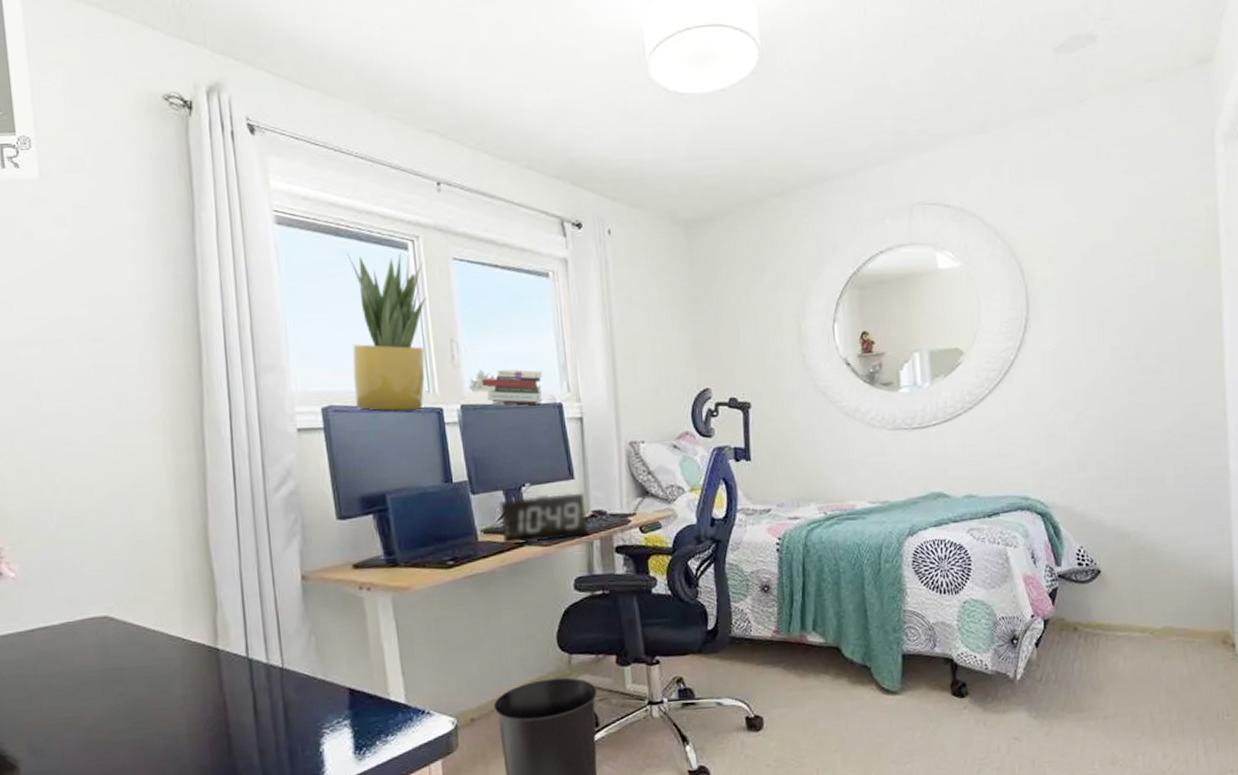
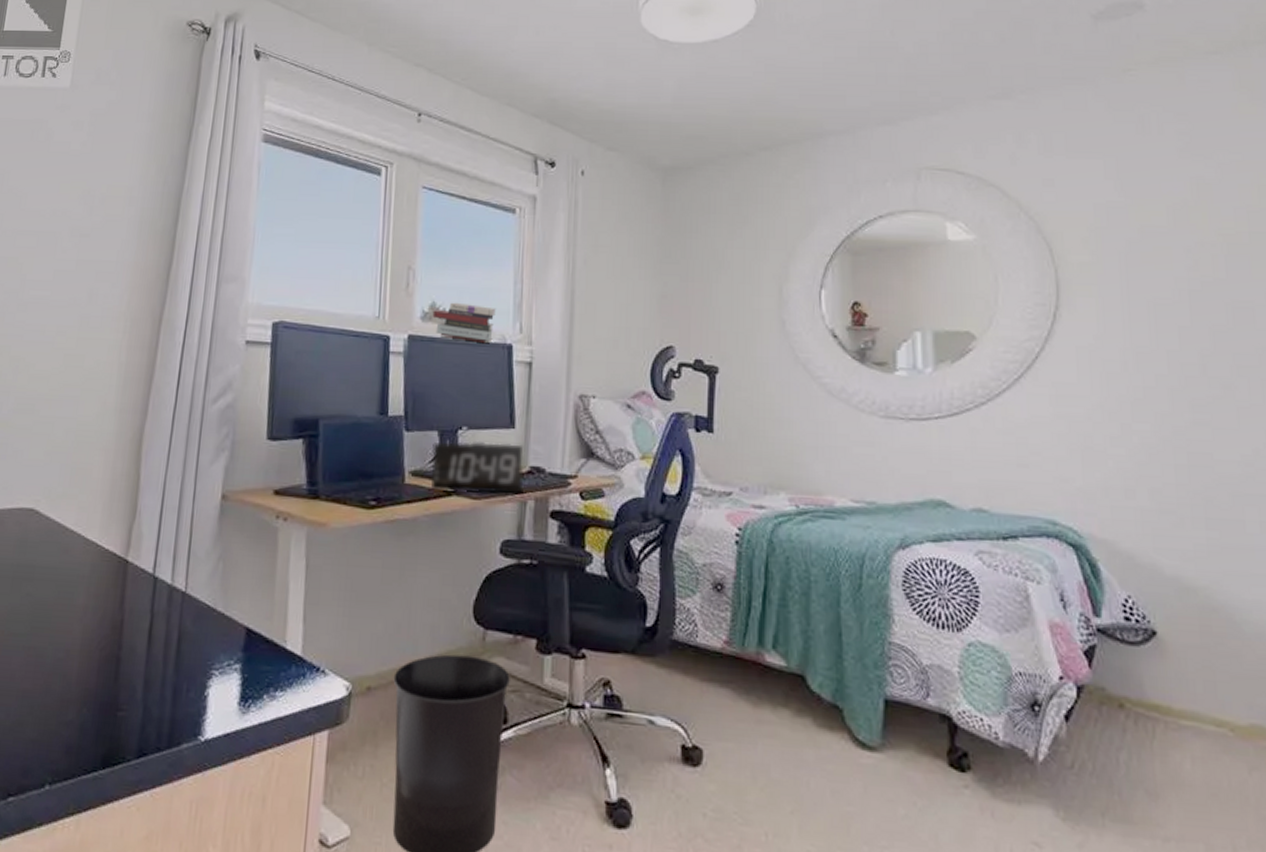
planter: present [346,253,426,411] -> none [306,173,394,334]

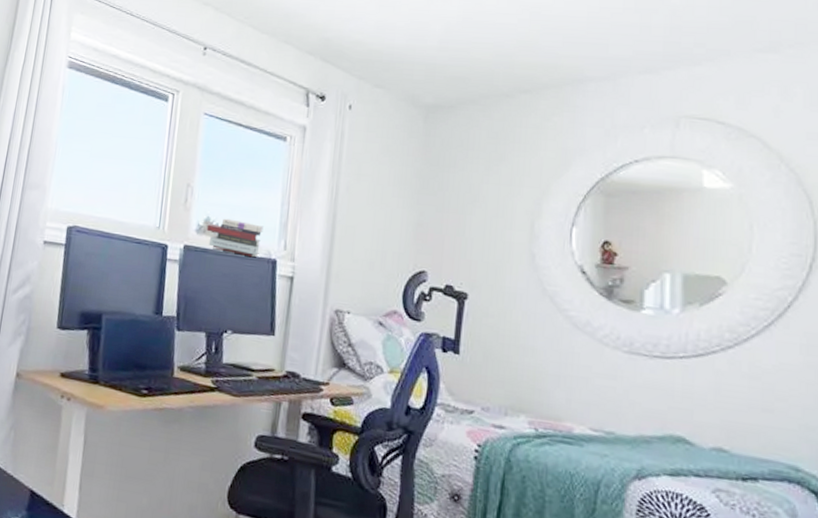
alarm clock: present [430,441,524,495] -> none [196,343,282,396]

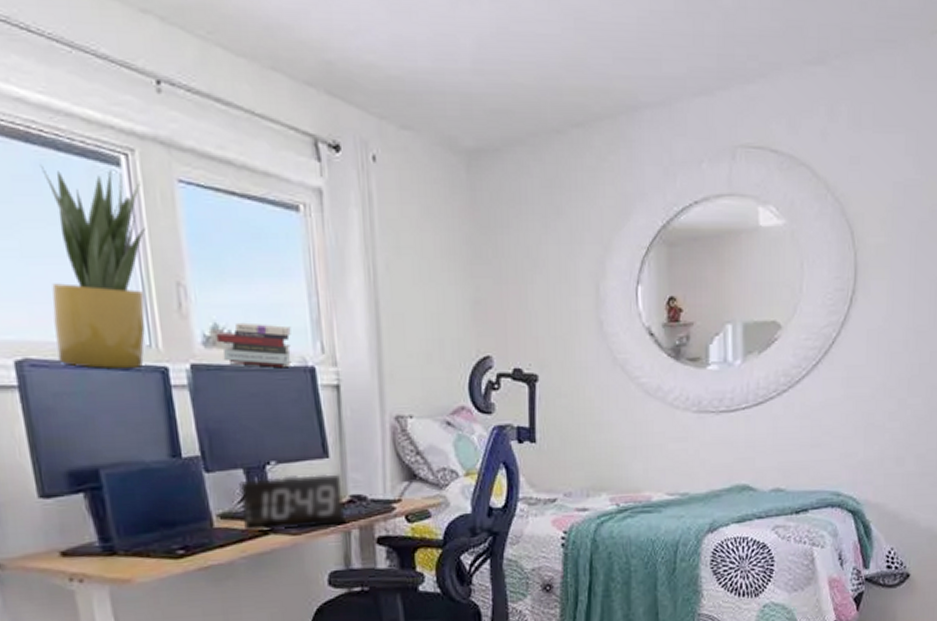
planter: none [96,98,179,242] -> present [40,165,145,368]
alarm clock: none [196,343,282,396] -> present [239,474,345,531]

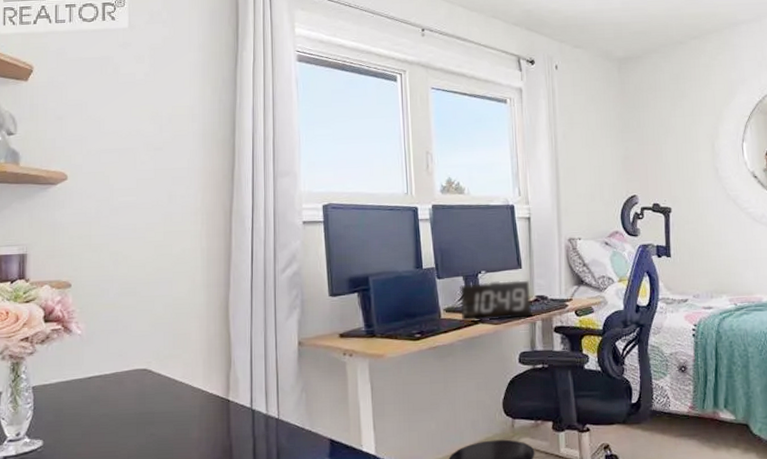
planter: present [40,165,145,368] -> none [349,83,409,209]
books: present [216,322,292,369] -> none [449,176,499,207]

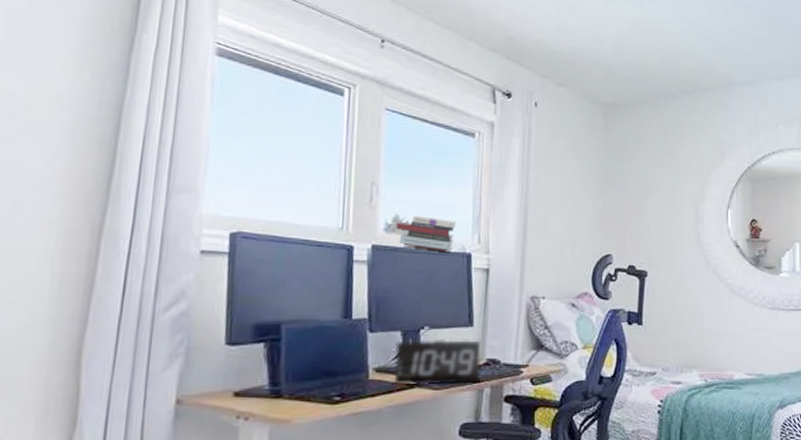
books: none [449,176,499,207] -> present [395,215,456,253]

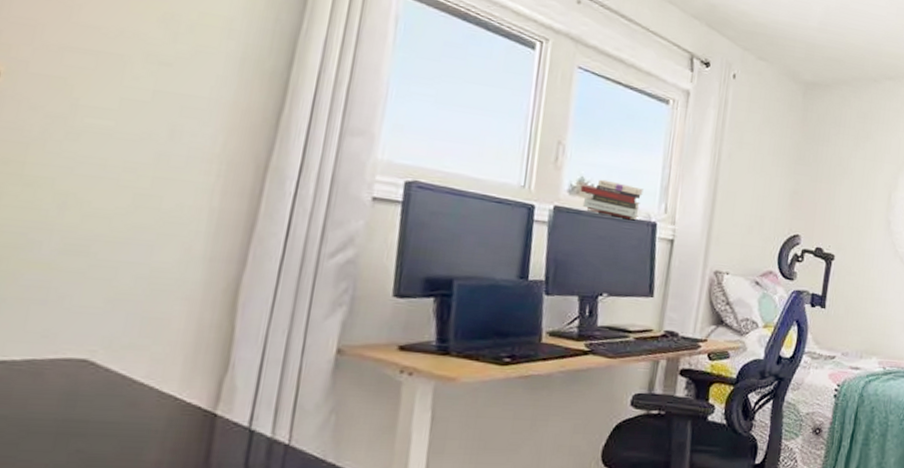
alarm clock: present [394,339,481,385] -> none [567,306,661,355]

